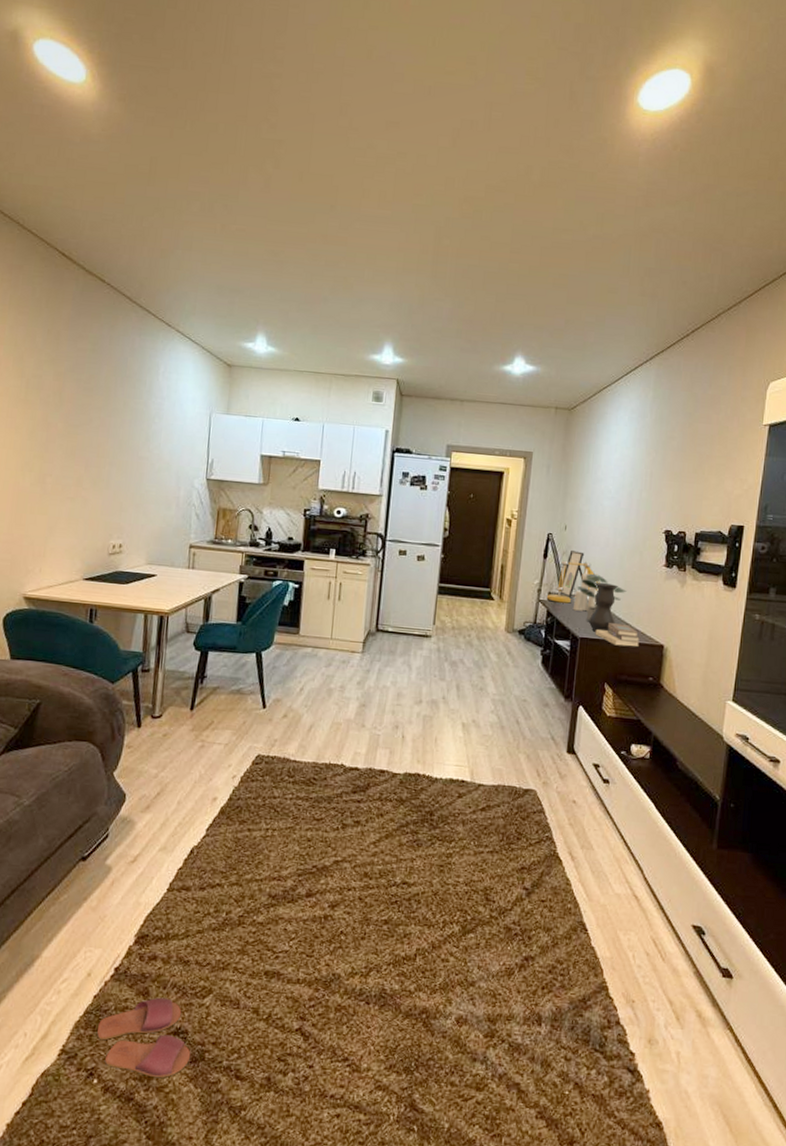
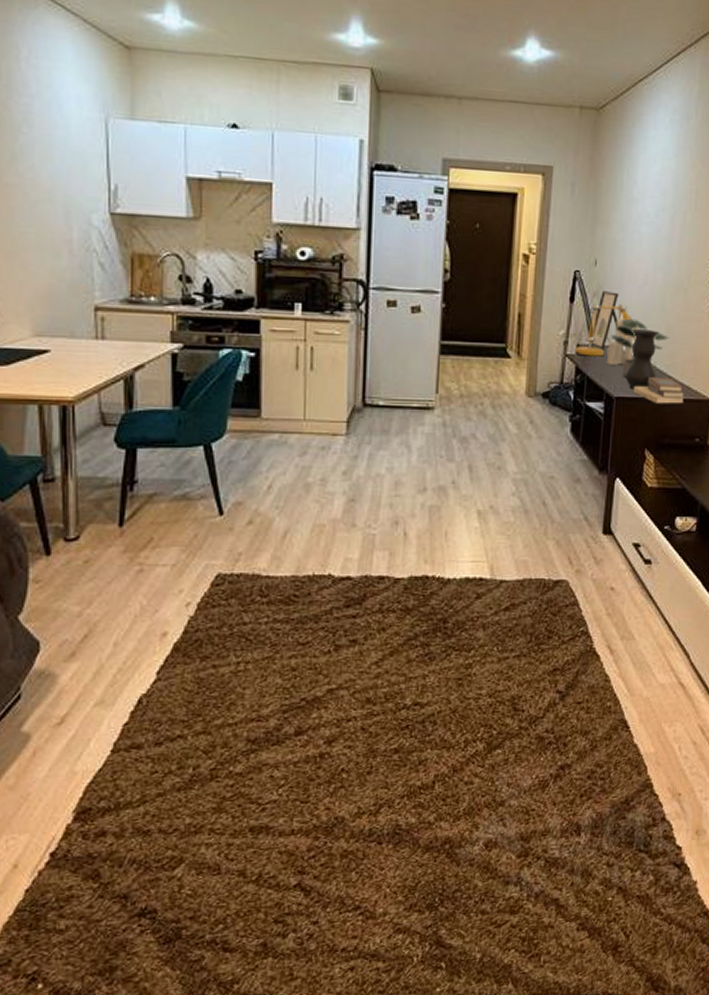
slippers: present [97,997,191,1078] -> none [36,877,163,969]

